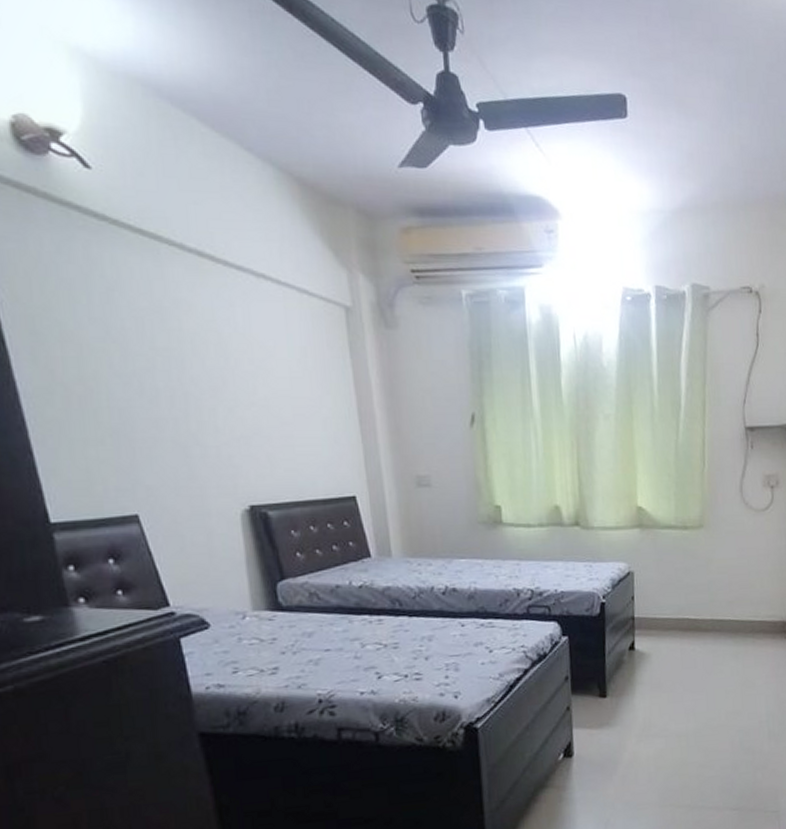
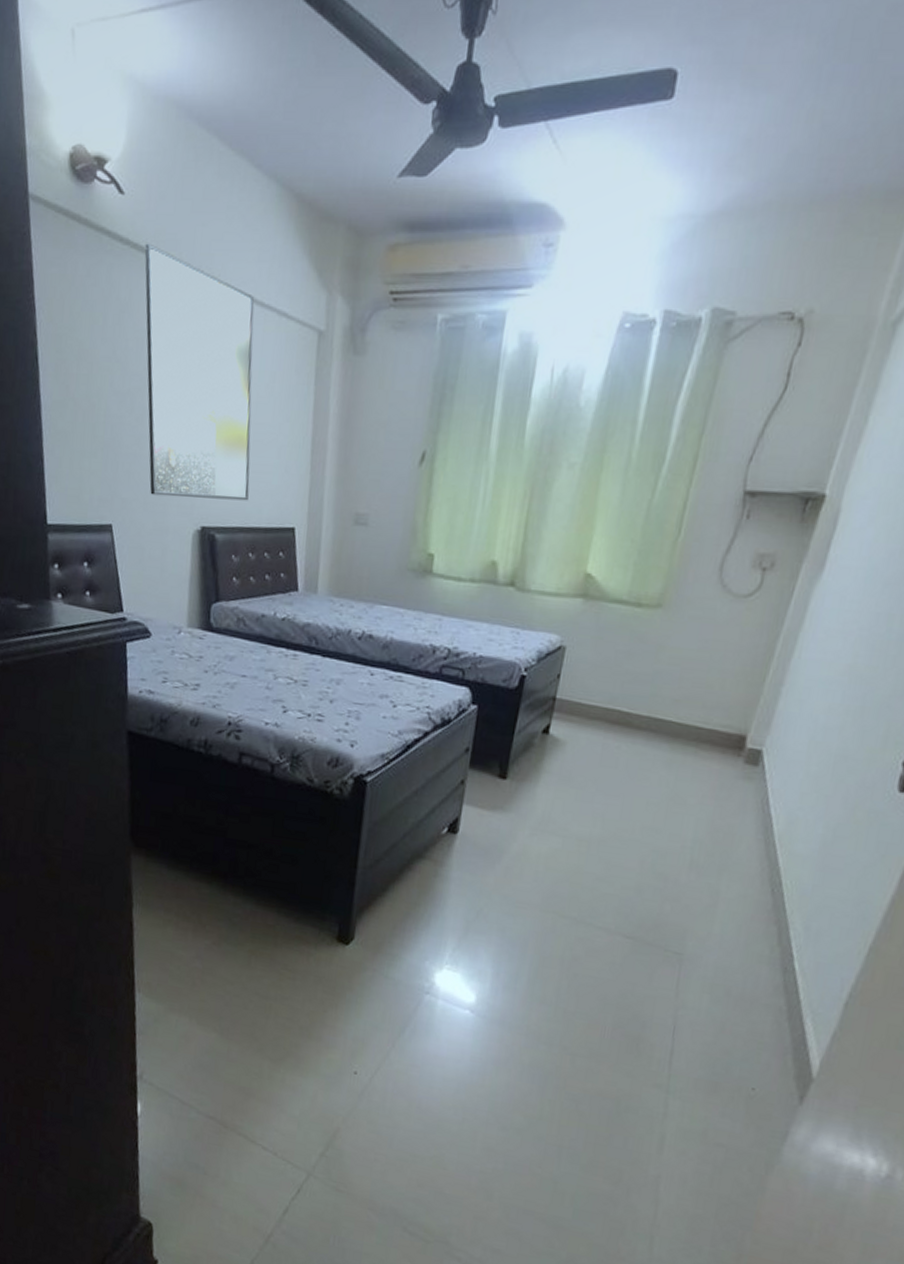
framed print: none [127,220,299,479] -> present [144,243,255,501]

